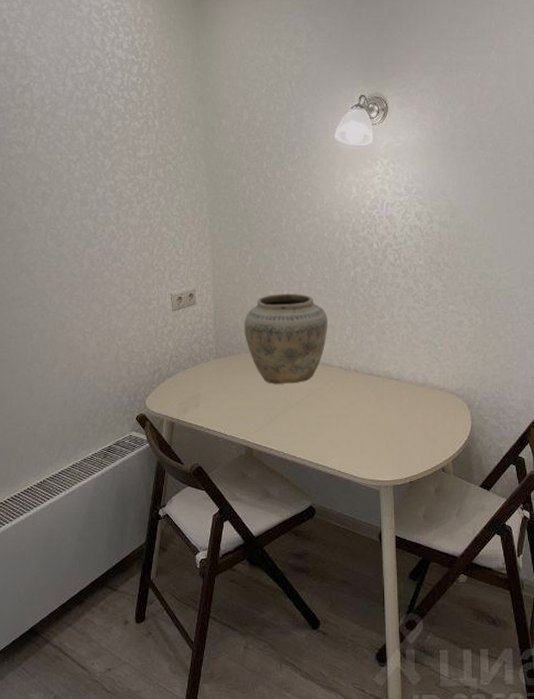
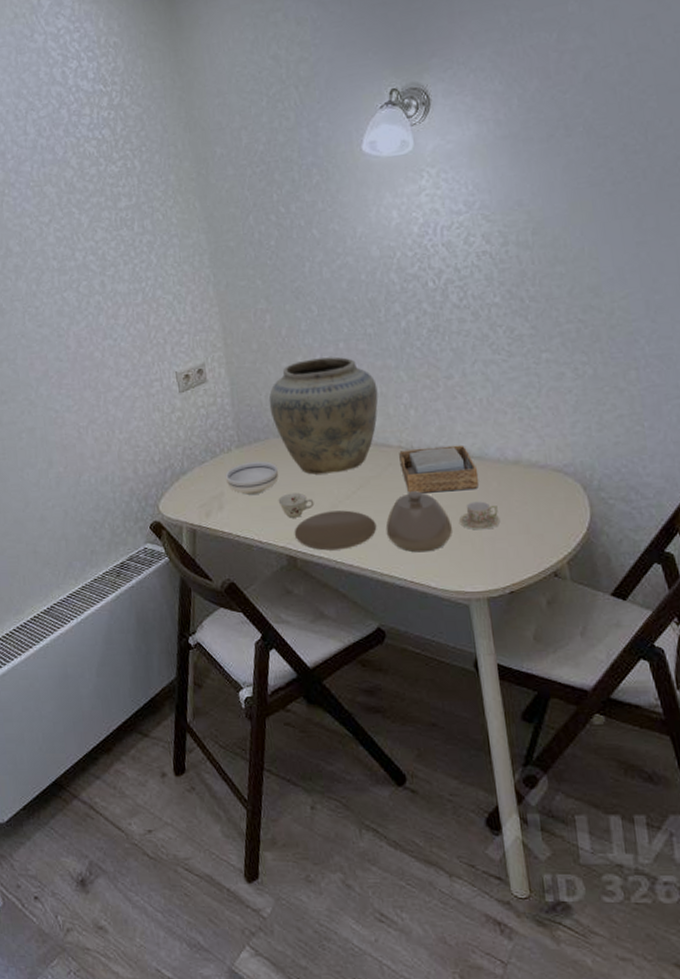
bowl: none [202,370,246,397] -> present [225,461,279,495]
teacup: none [243,397,271,417] -> present [278,492,315,518]
plate: none [253,413,317,444] -> present [294,510,377,551]
sugar bowl: none [324,402,374,449] -> present [385,491,453,553]
napkin holder: none [339,369,396,404] -> present [399,444,479,494]
teacup: none [379,412,408,434] -> present [459,501,501,530]

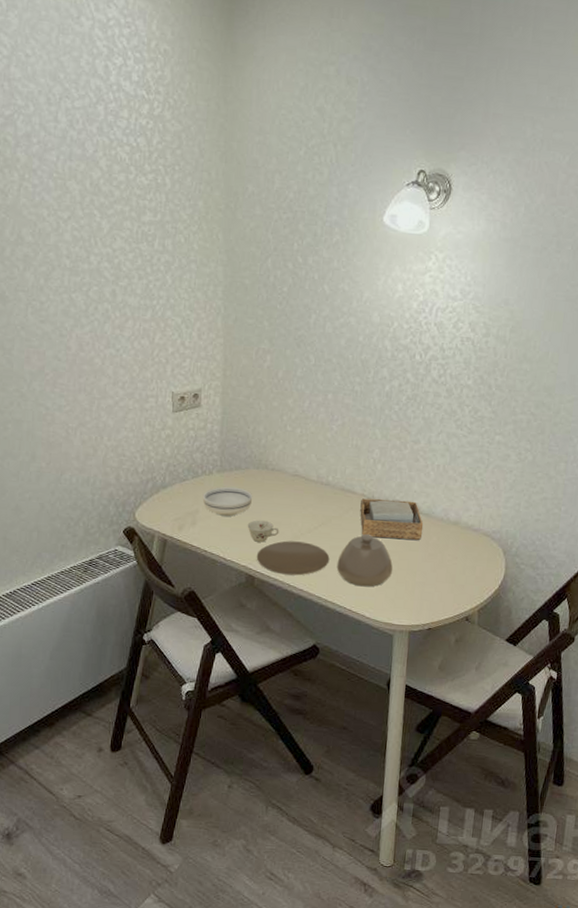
vase: present [268,356,379,475] -> none [254,403,354,509]
teacup: present [459,501,501,530] -> none [400,550,433,576]

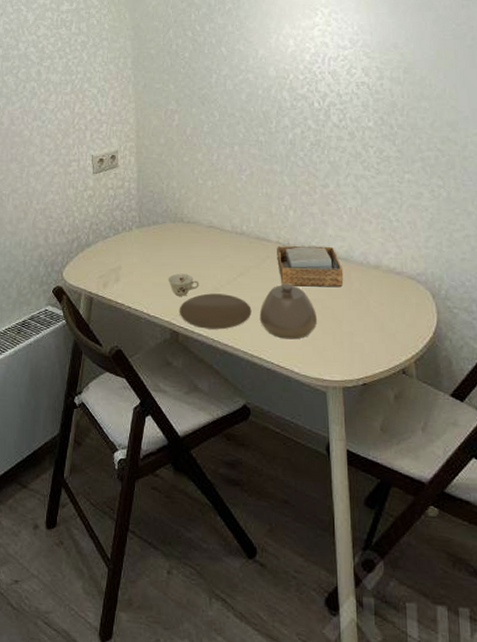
bowl: present [202,486,253,517] -> none [124,241,172,271]

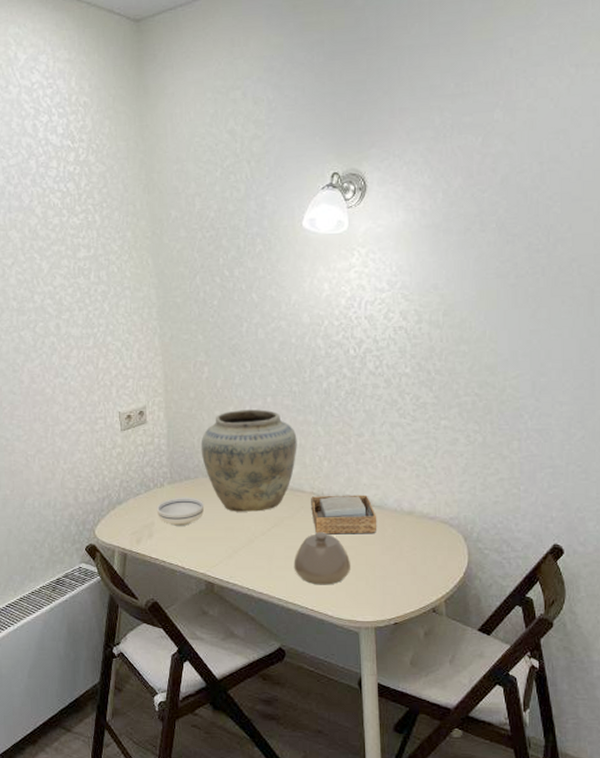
bowl: none [124,241,172,271] -> present [156,497,205,526]
teacup: present [168,273,199,296] -> none [202,527,234,549]
vase: none [169,157,264,260] -> present [201,409,297,512]
plate: present [179,293,252,330] -> none [213,545,286,579]

